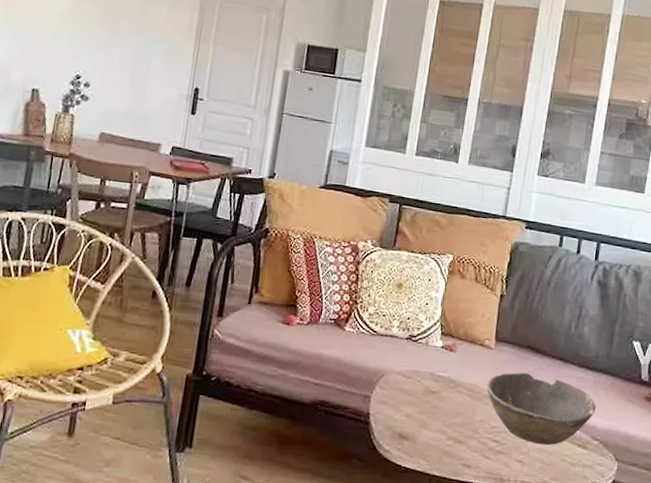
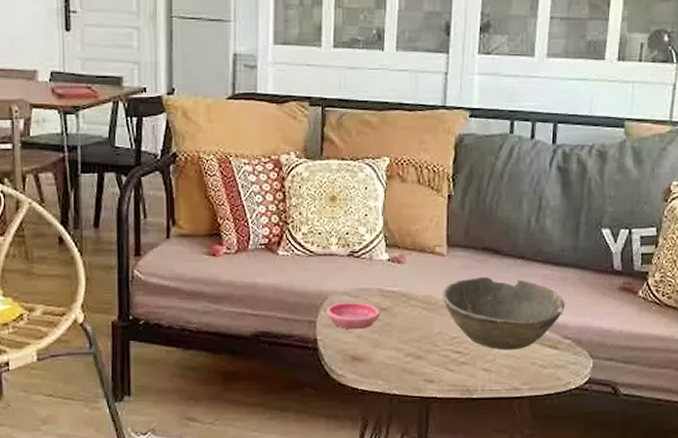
saucer: none [381,381,430,409] -> present [326,302,381,330]

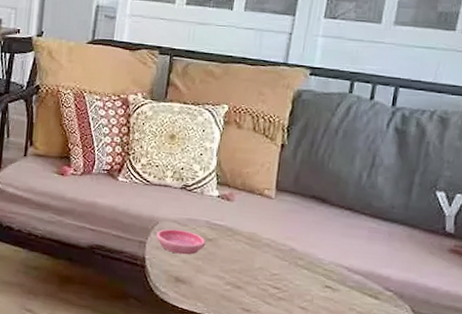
bowl: present [442,276,565,351] -> none [266,222,390,294]

